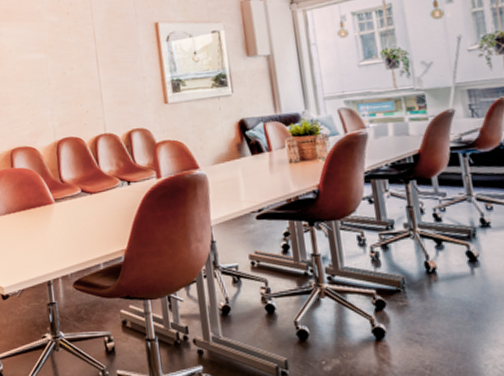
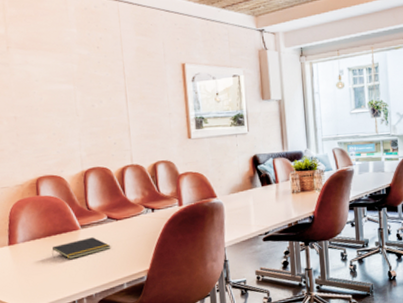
notepad: none [26,212,86,236] -> present [52,237,111,260]

